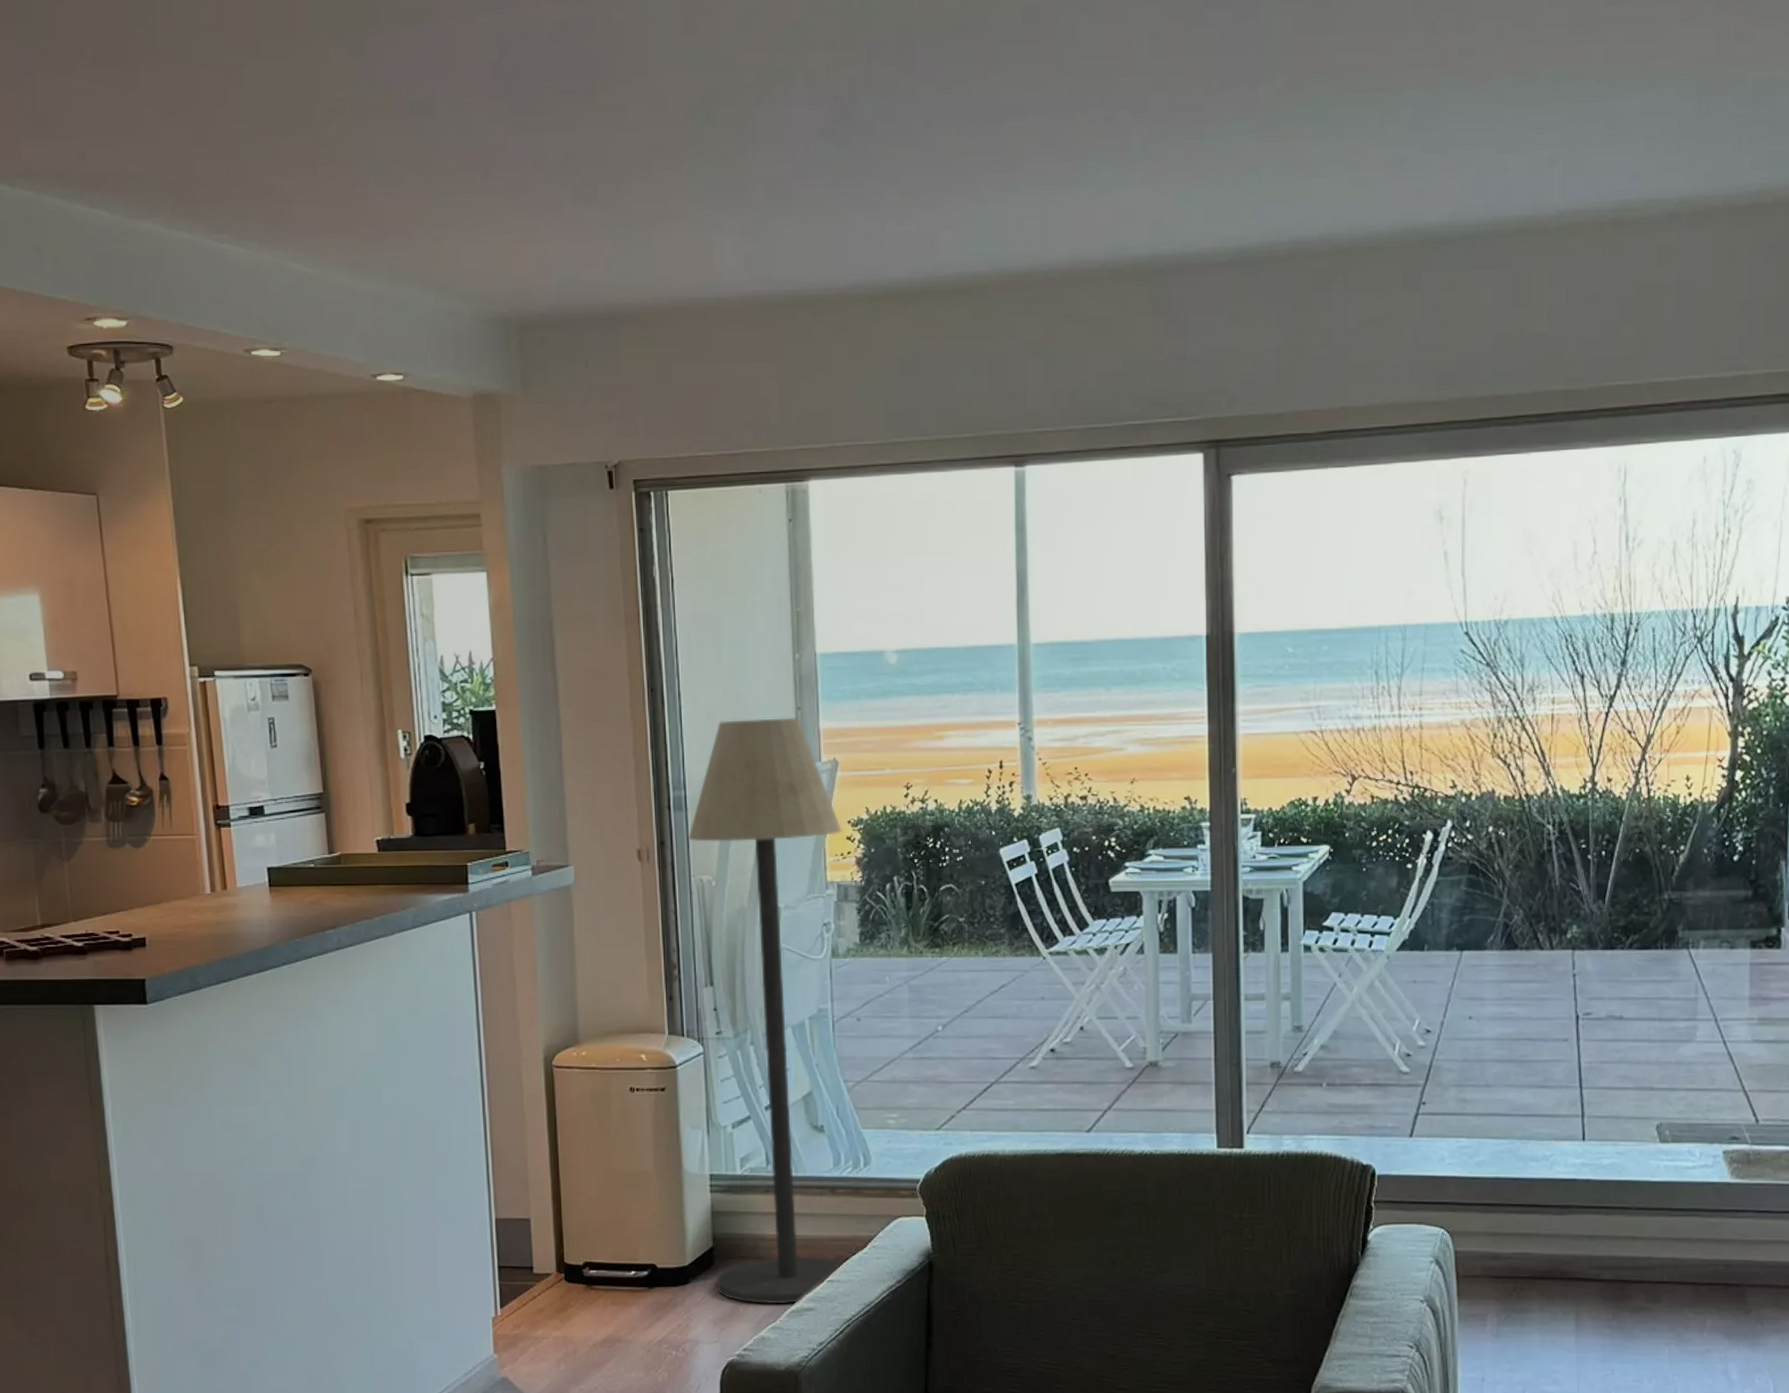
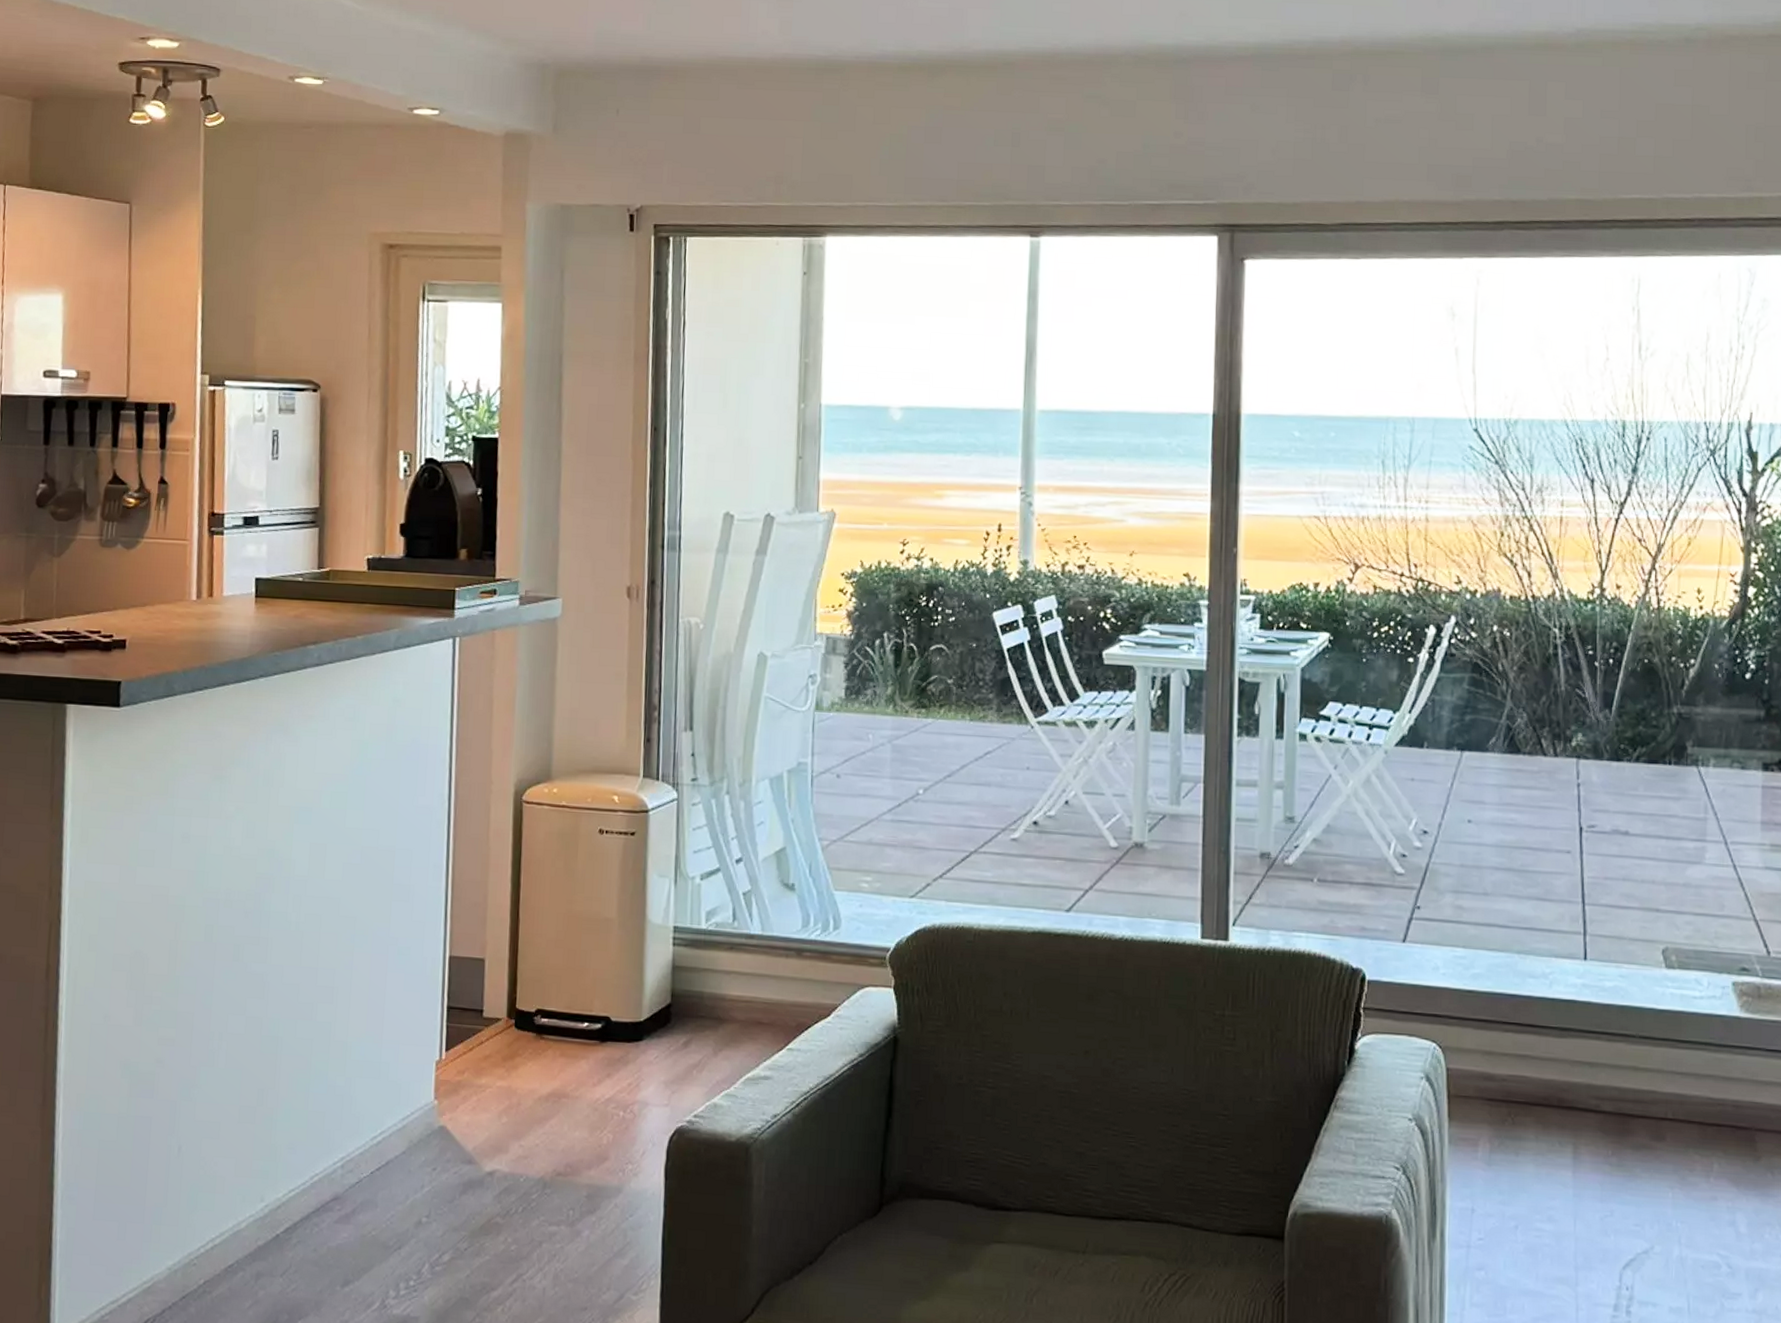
floor lamp: present [687,718,845,1304] -> none [671,464,835,1071]

